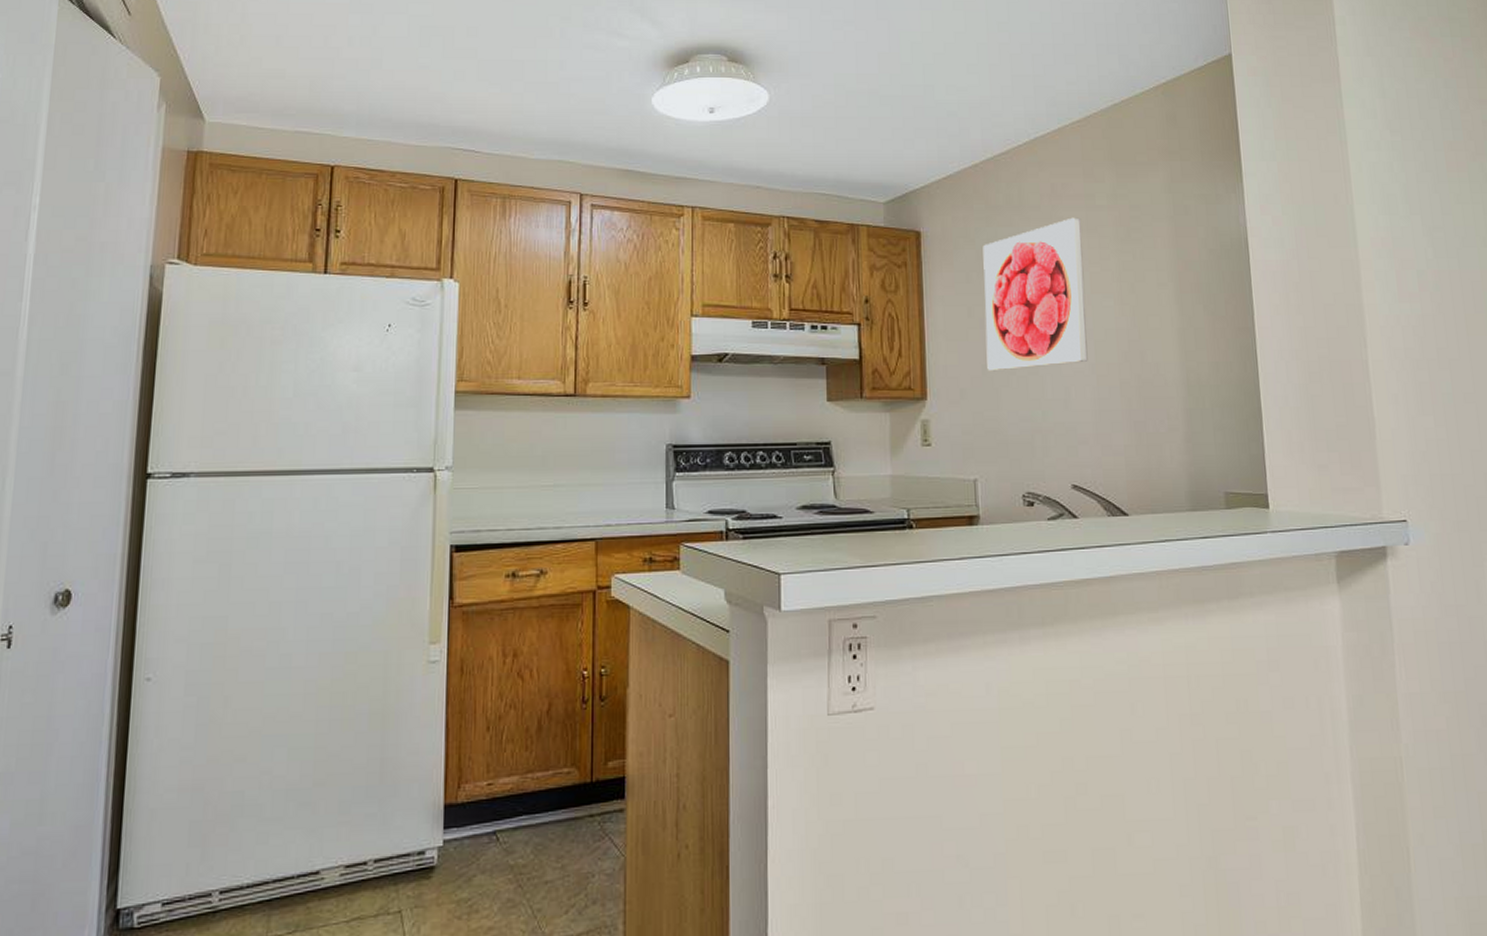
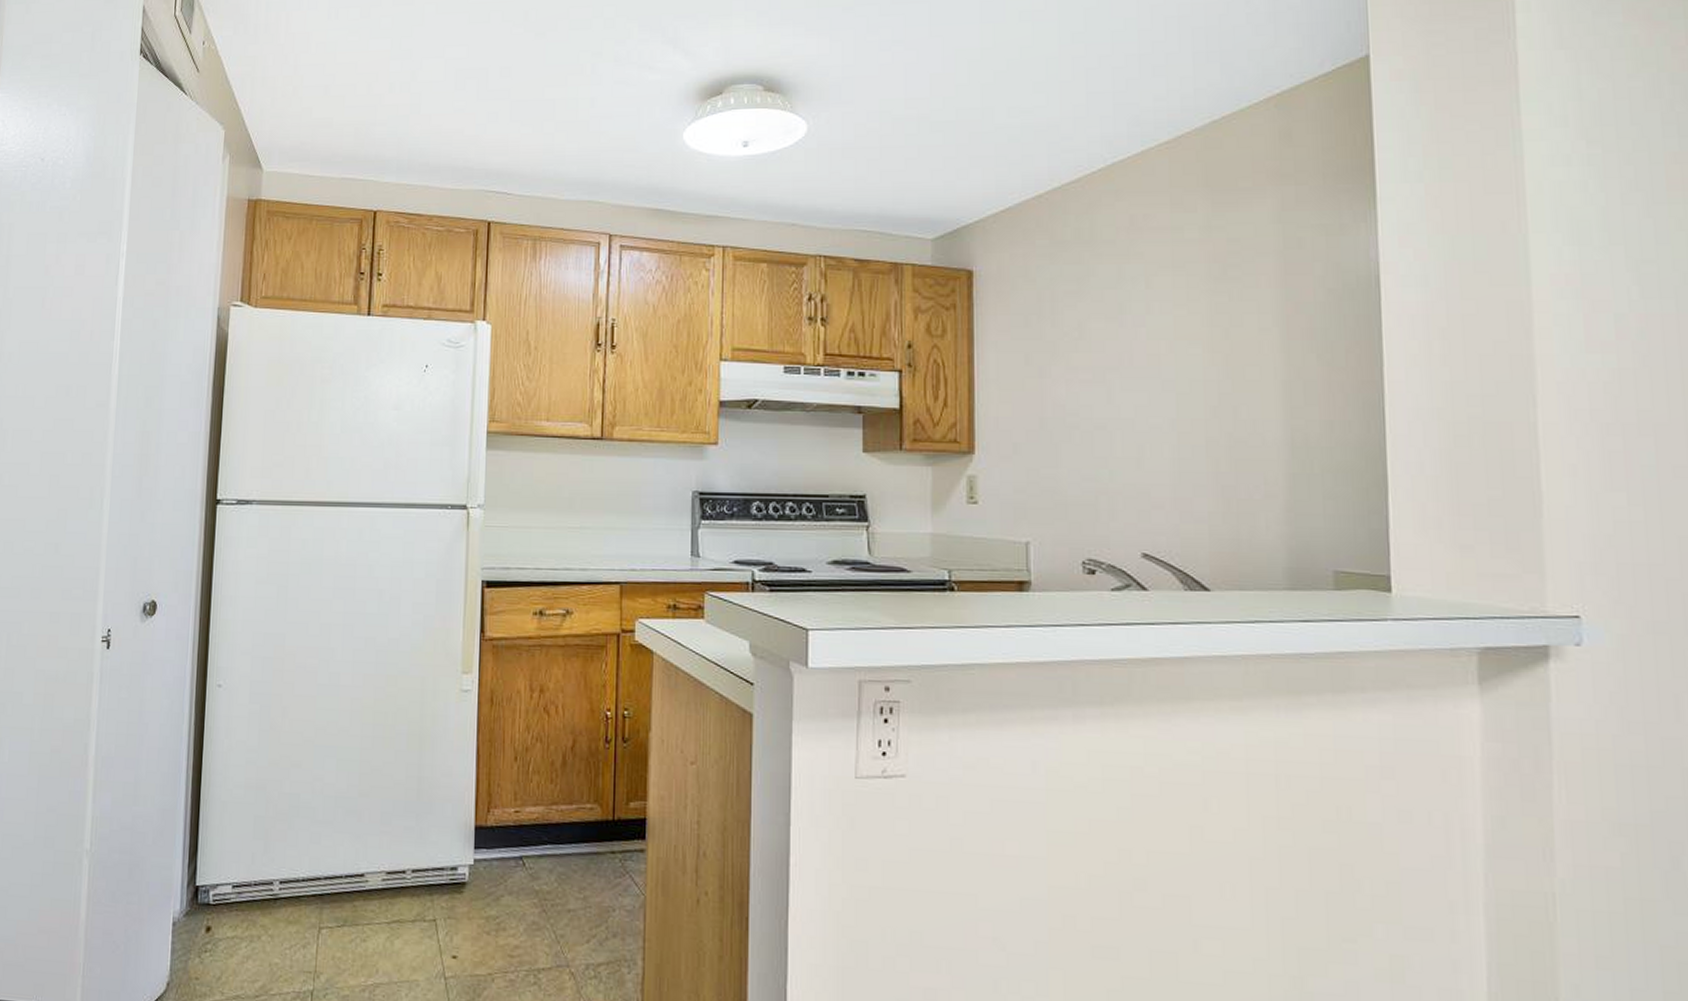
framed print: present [982,217,1088,372] -> none [1045,253,1168,425]

